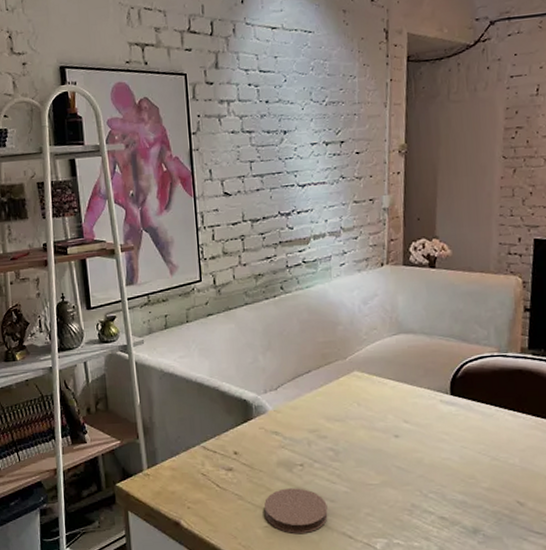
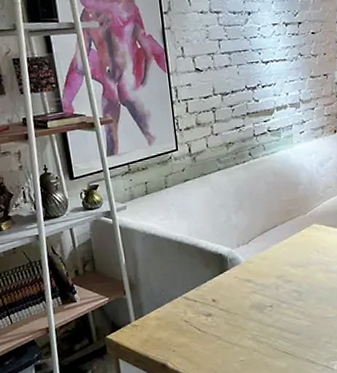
coaster: present [263,488,328,533] -> none [239,325,294,364]

